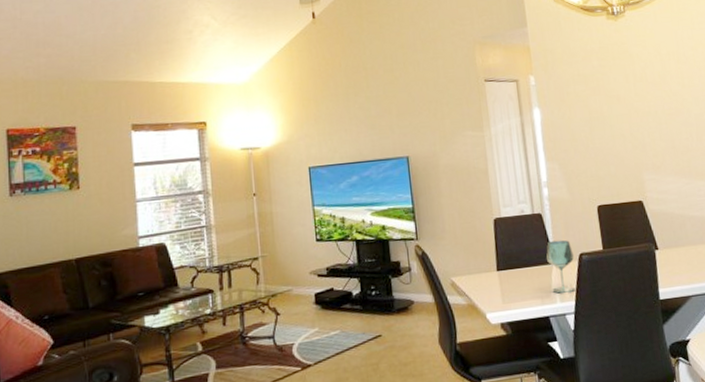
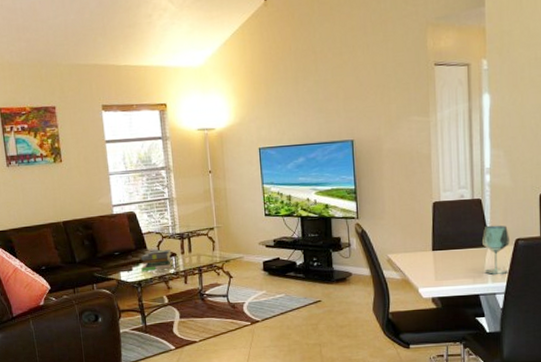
books: none [170,286,210,315] -> present [141,250,174,273]

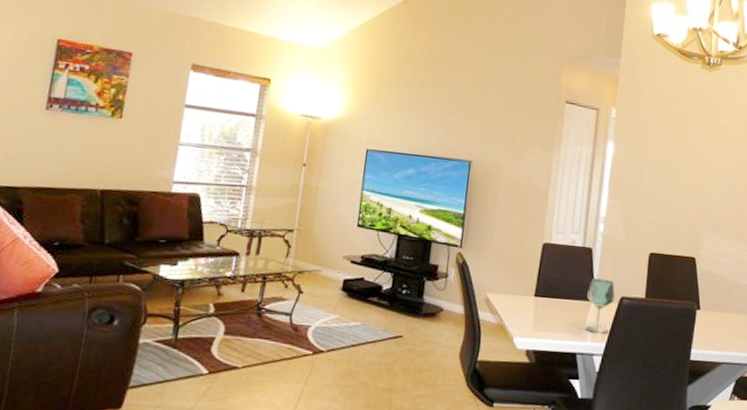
books: present [141,250,174,273] -> none [189,245,234,271]

